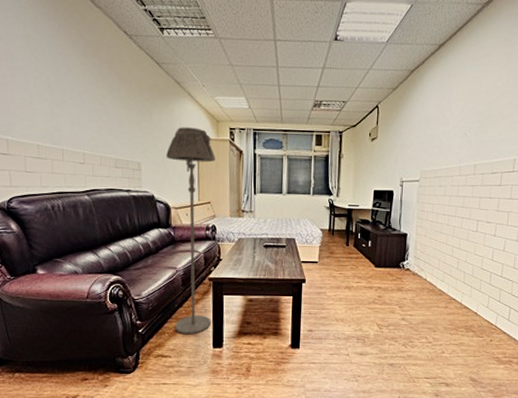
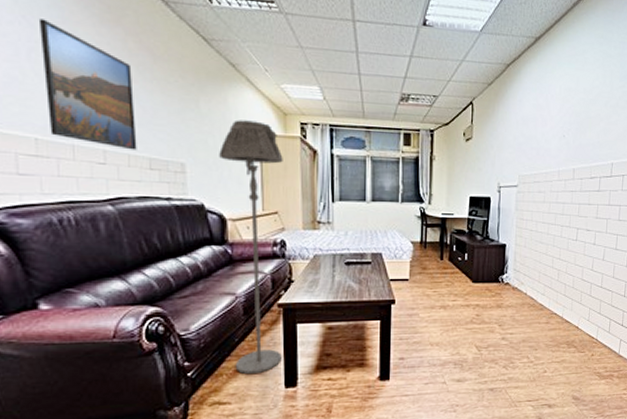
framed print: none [41,55,107,153] -> present [38,18,137,150]

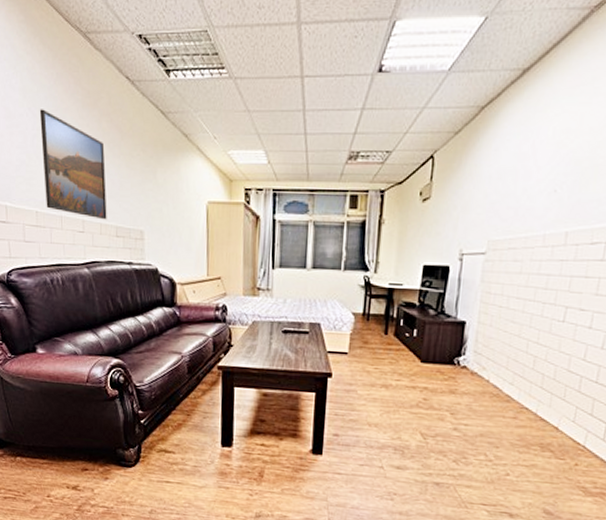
floor lamp: present [219,120,283,375] -> none [172,188,228,430]

